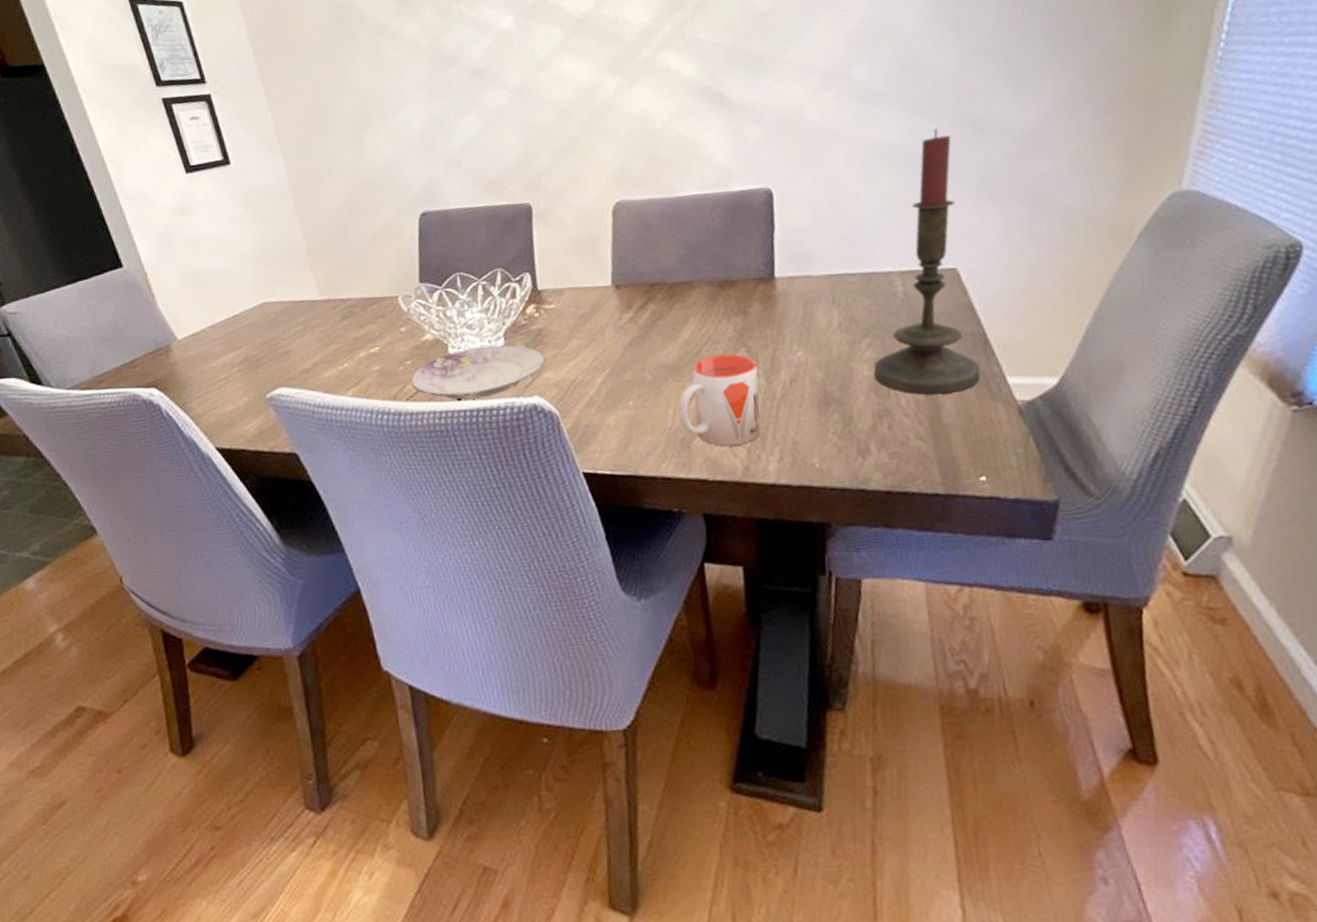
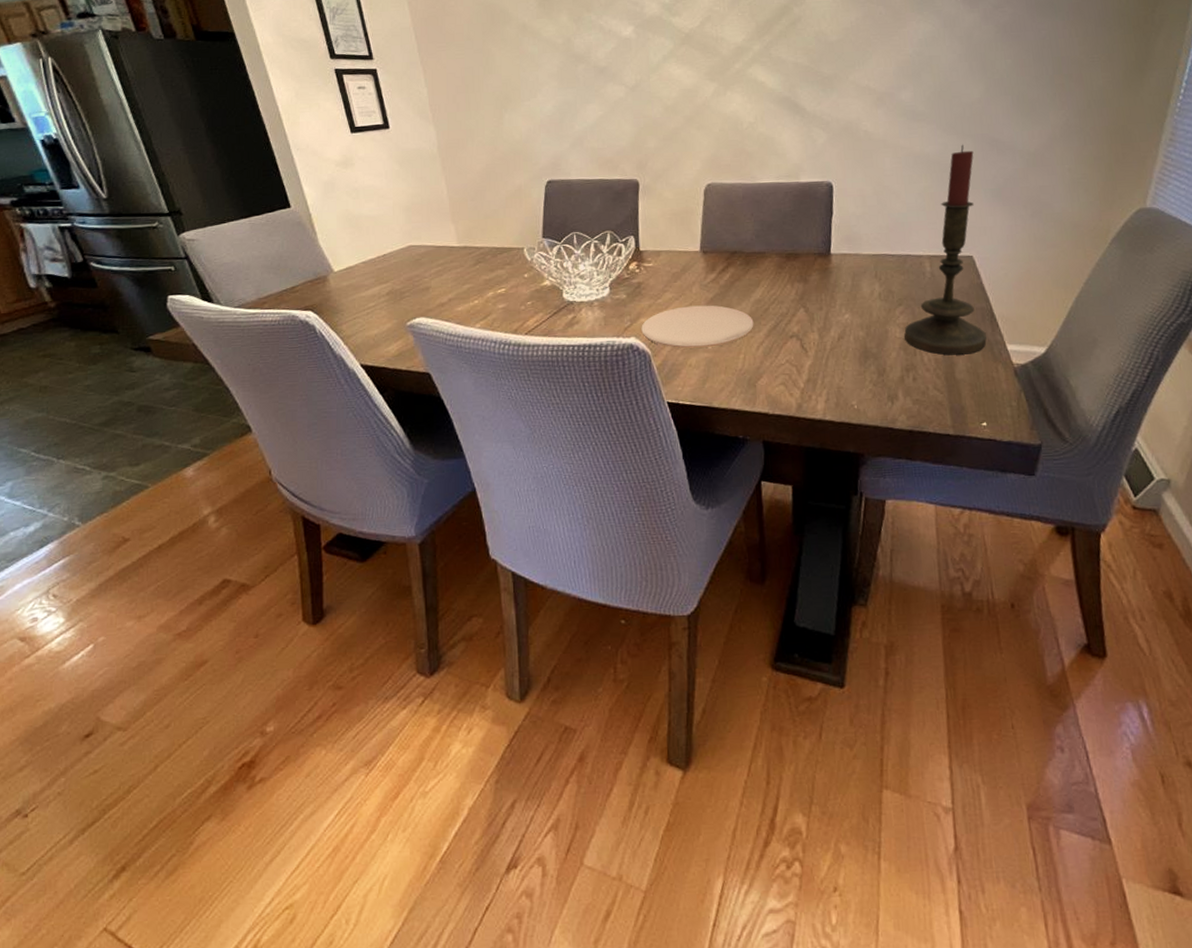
plate: present [410,345,546,400] -> none [529,293,643,337]
plate: none [545,350,684,407] -> present [641,305,754,349]
mug: present [678,354,761,447] -> none [748,312,813,387]

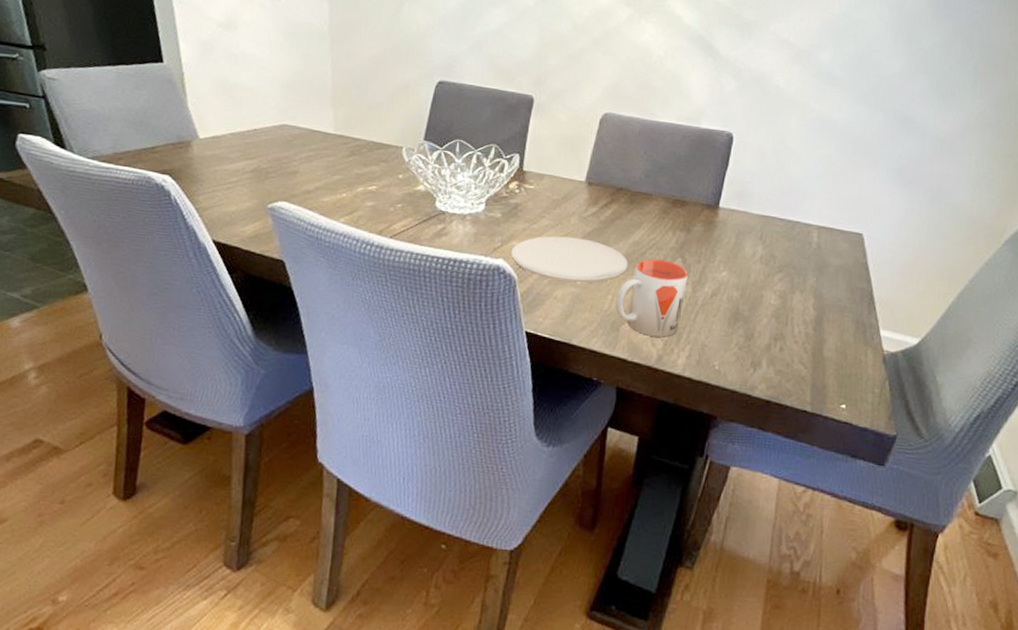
mug: none [748,312,813,387] -> present [615,259,688,338]
candle: present [904,144,987,355] -> none [779,117,883,334]

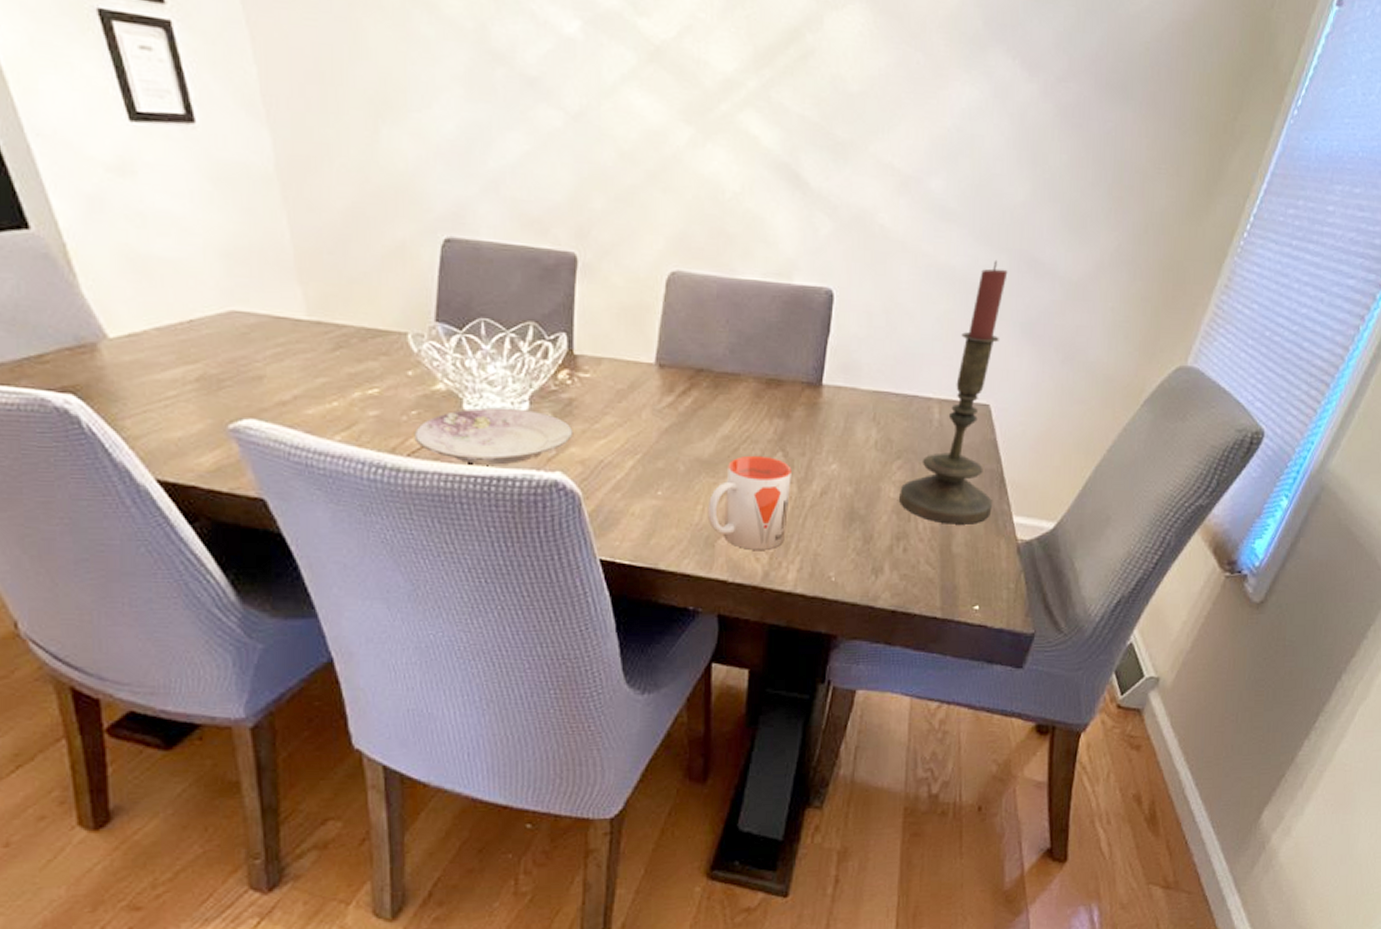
plate: none [396,206,516,251] -> present [414,407,573,465]
plate: present [511,236,628,283] -> none [570,436,718,493]
candle: none [779,117,883,334] -> present [899,259,1008,524]

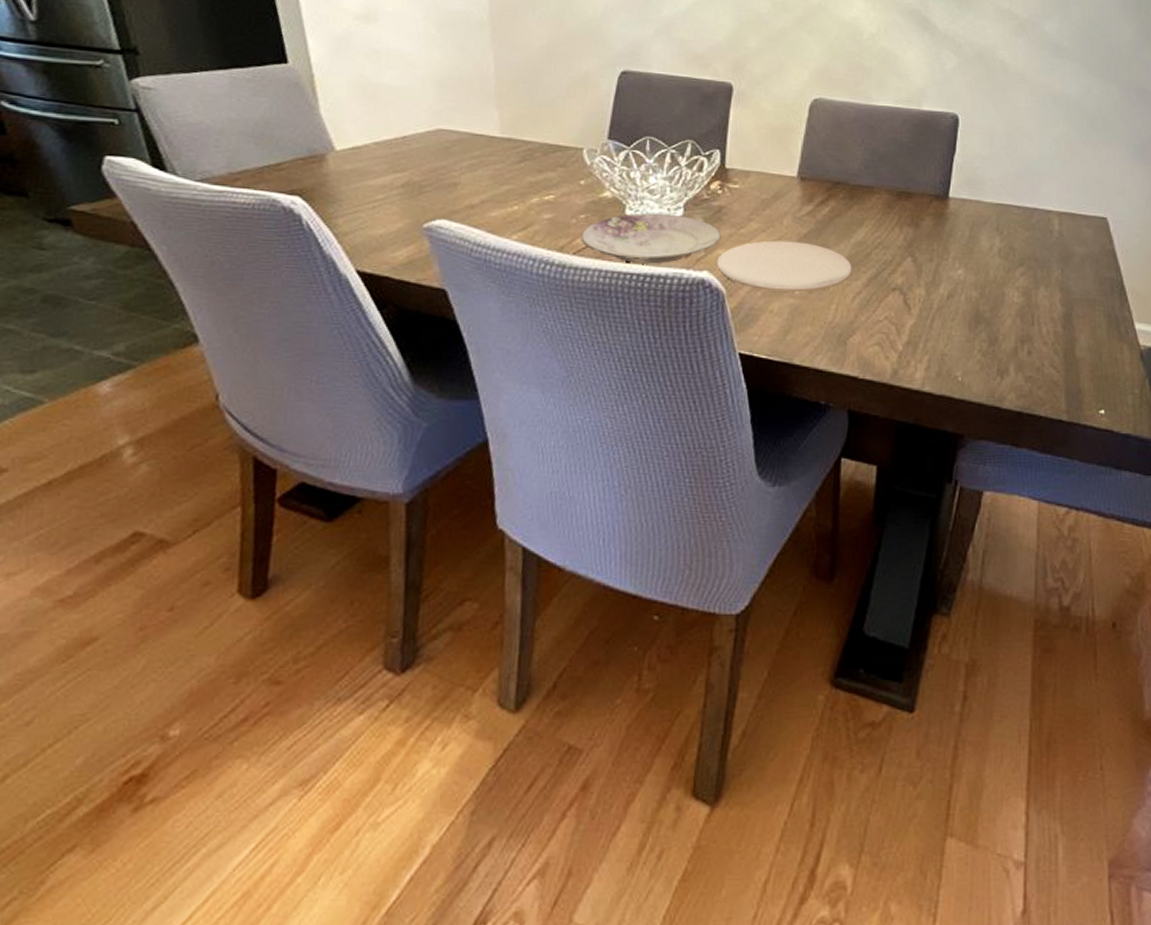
plate: none [570,436,718,493] -> present [717,240,852,292]
mug: present [707,455,792,550] -> none [840,260,920,349]
candle: present [899,259,1008,524] -> none [1023,89,1119,330]

